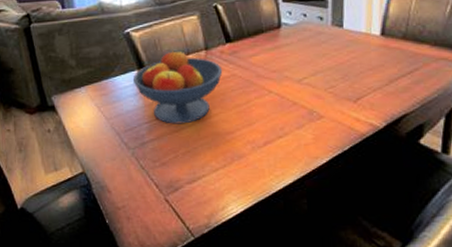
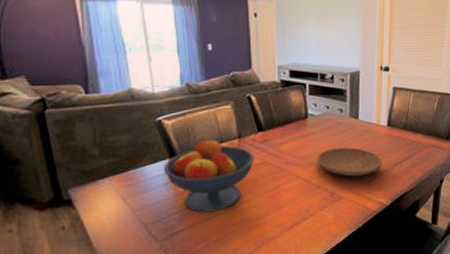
plate: none [292,60,374,93] -> present [317,147,383,177]

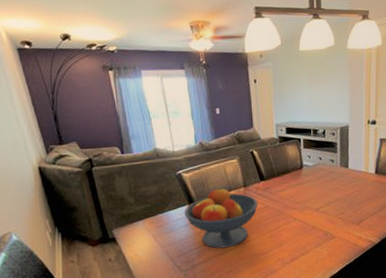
plate: present [317,147,383,177] -> none [311,193,371,219]

